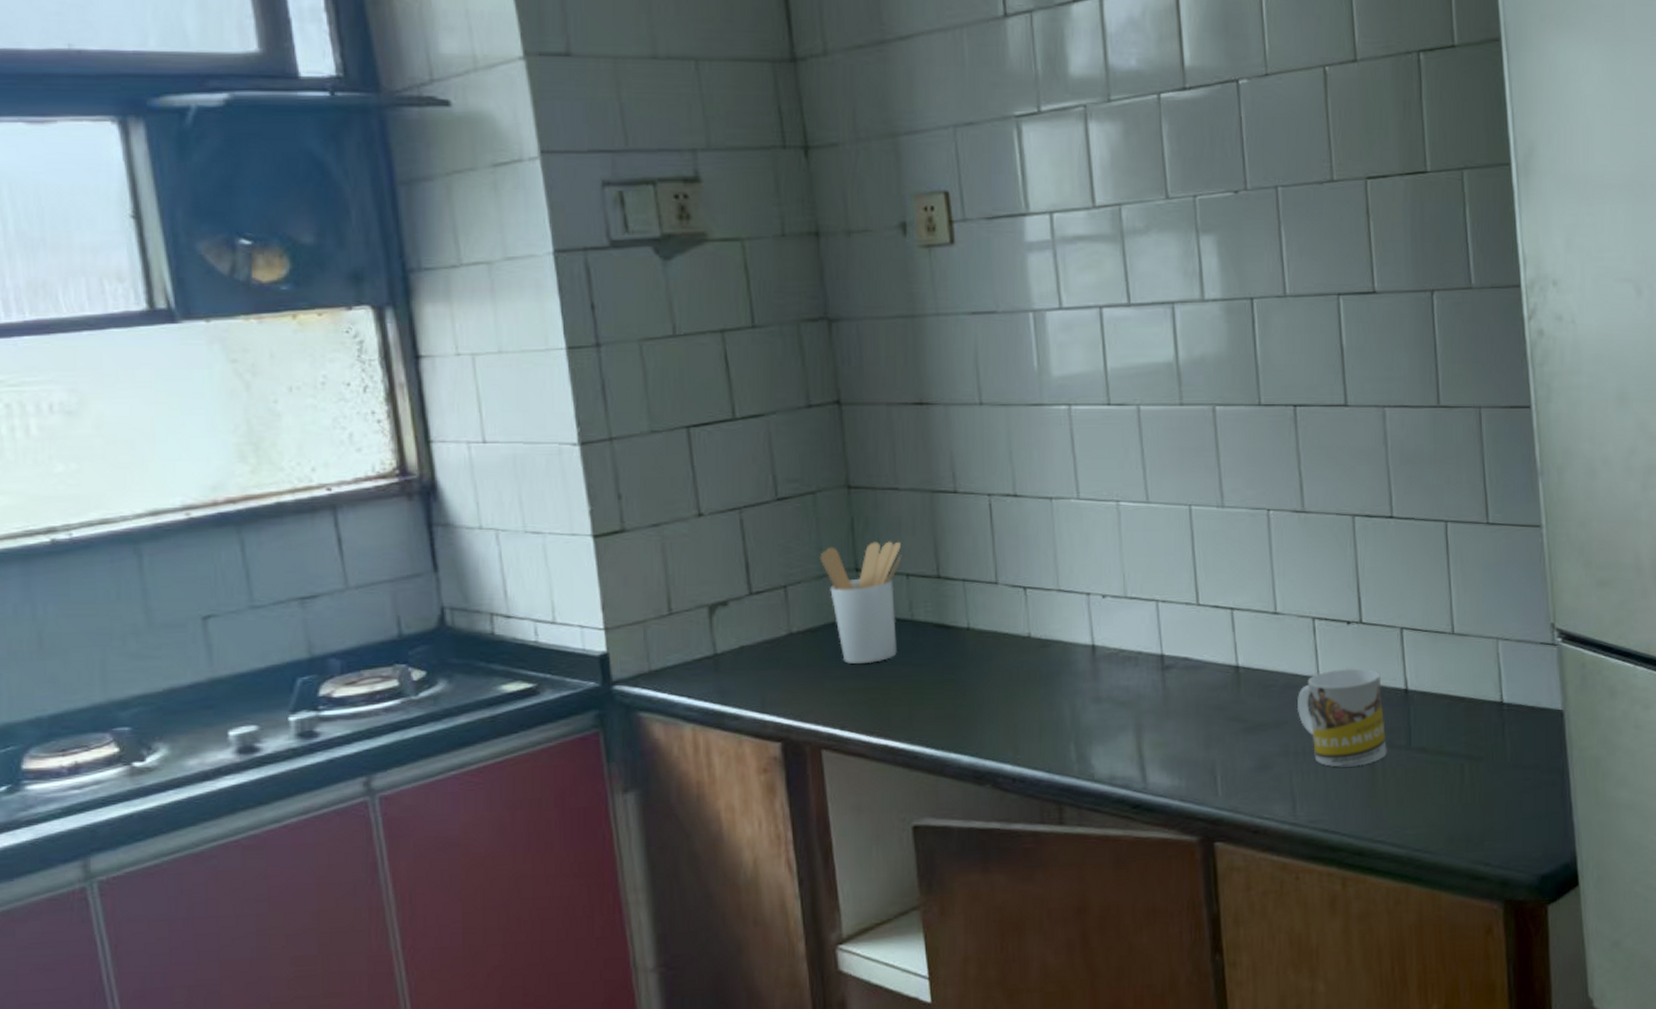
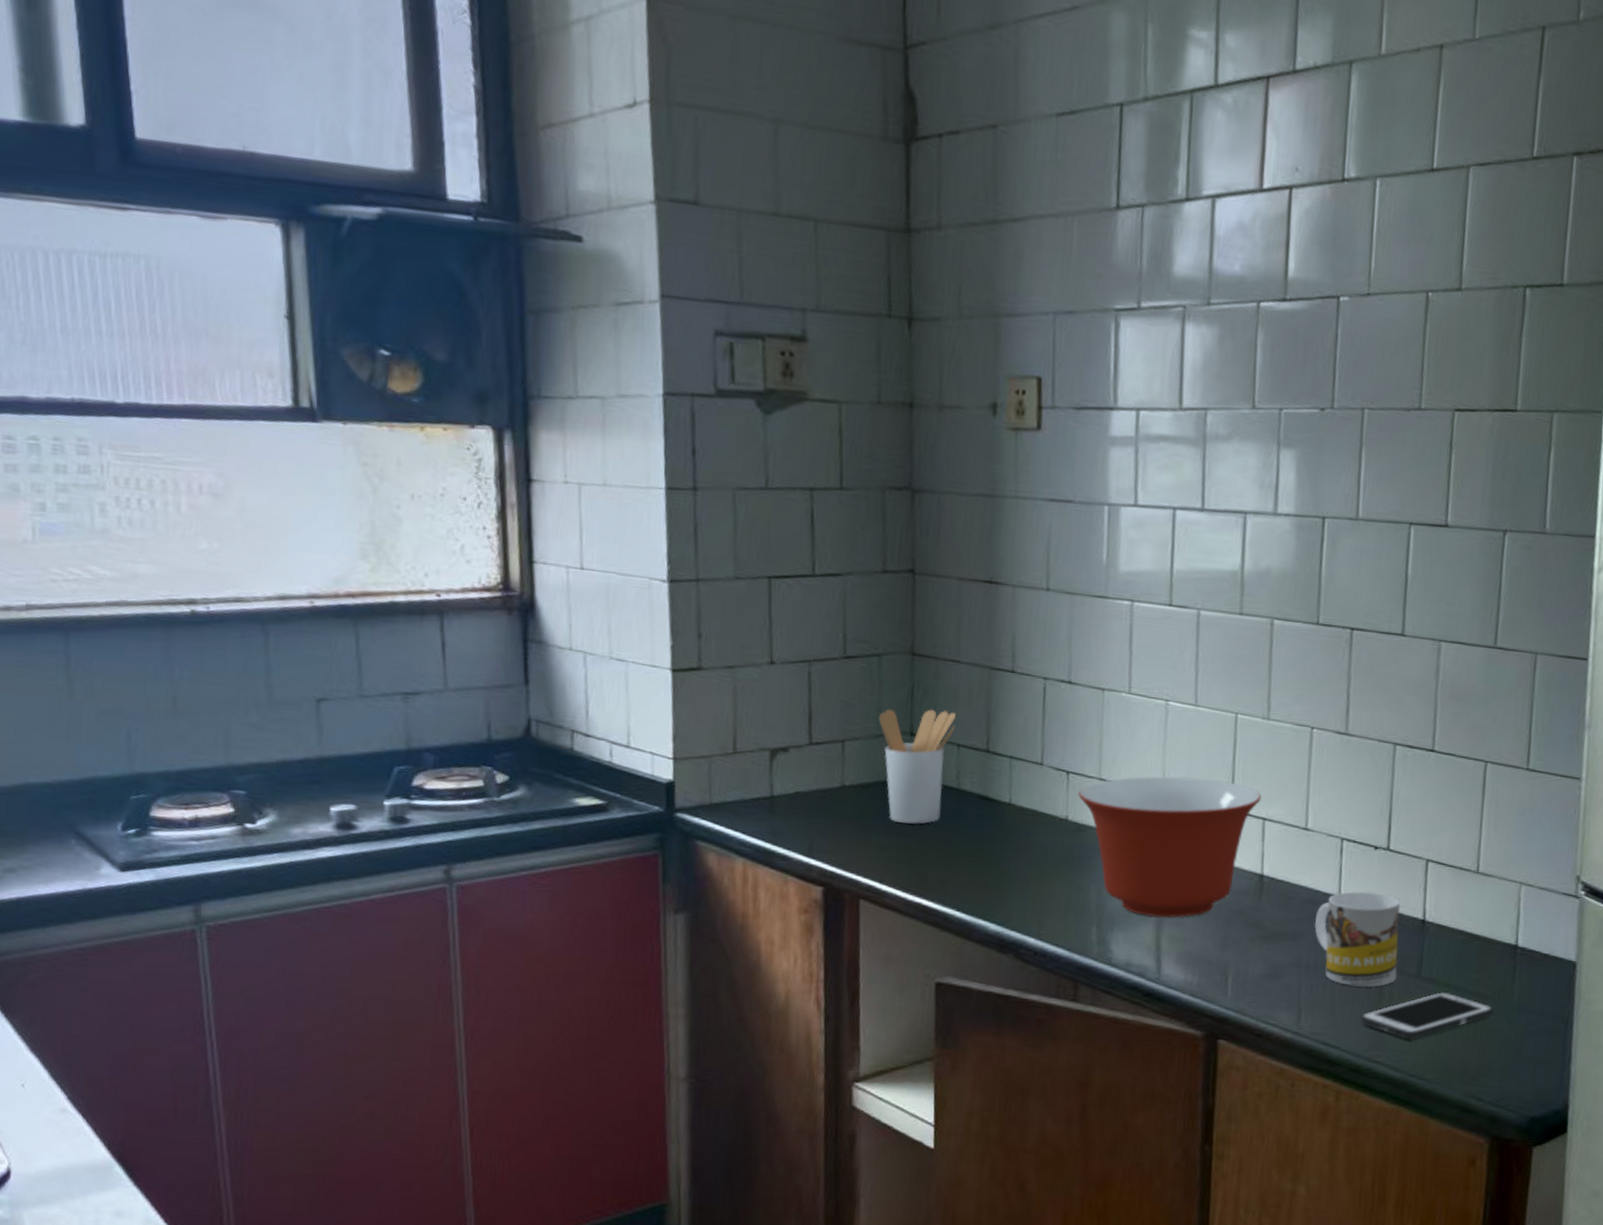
mixing bowl: none [1038,574,1226,725] -> present [1078,776,1261,918]
cell phone: none [1357,758,1489,814] -> present [1360,992,1494,1040]

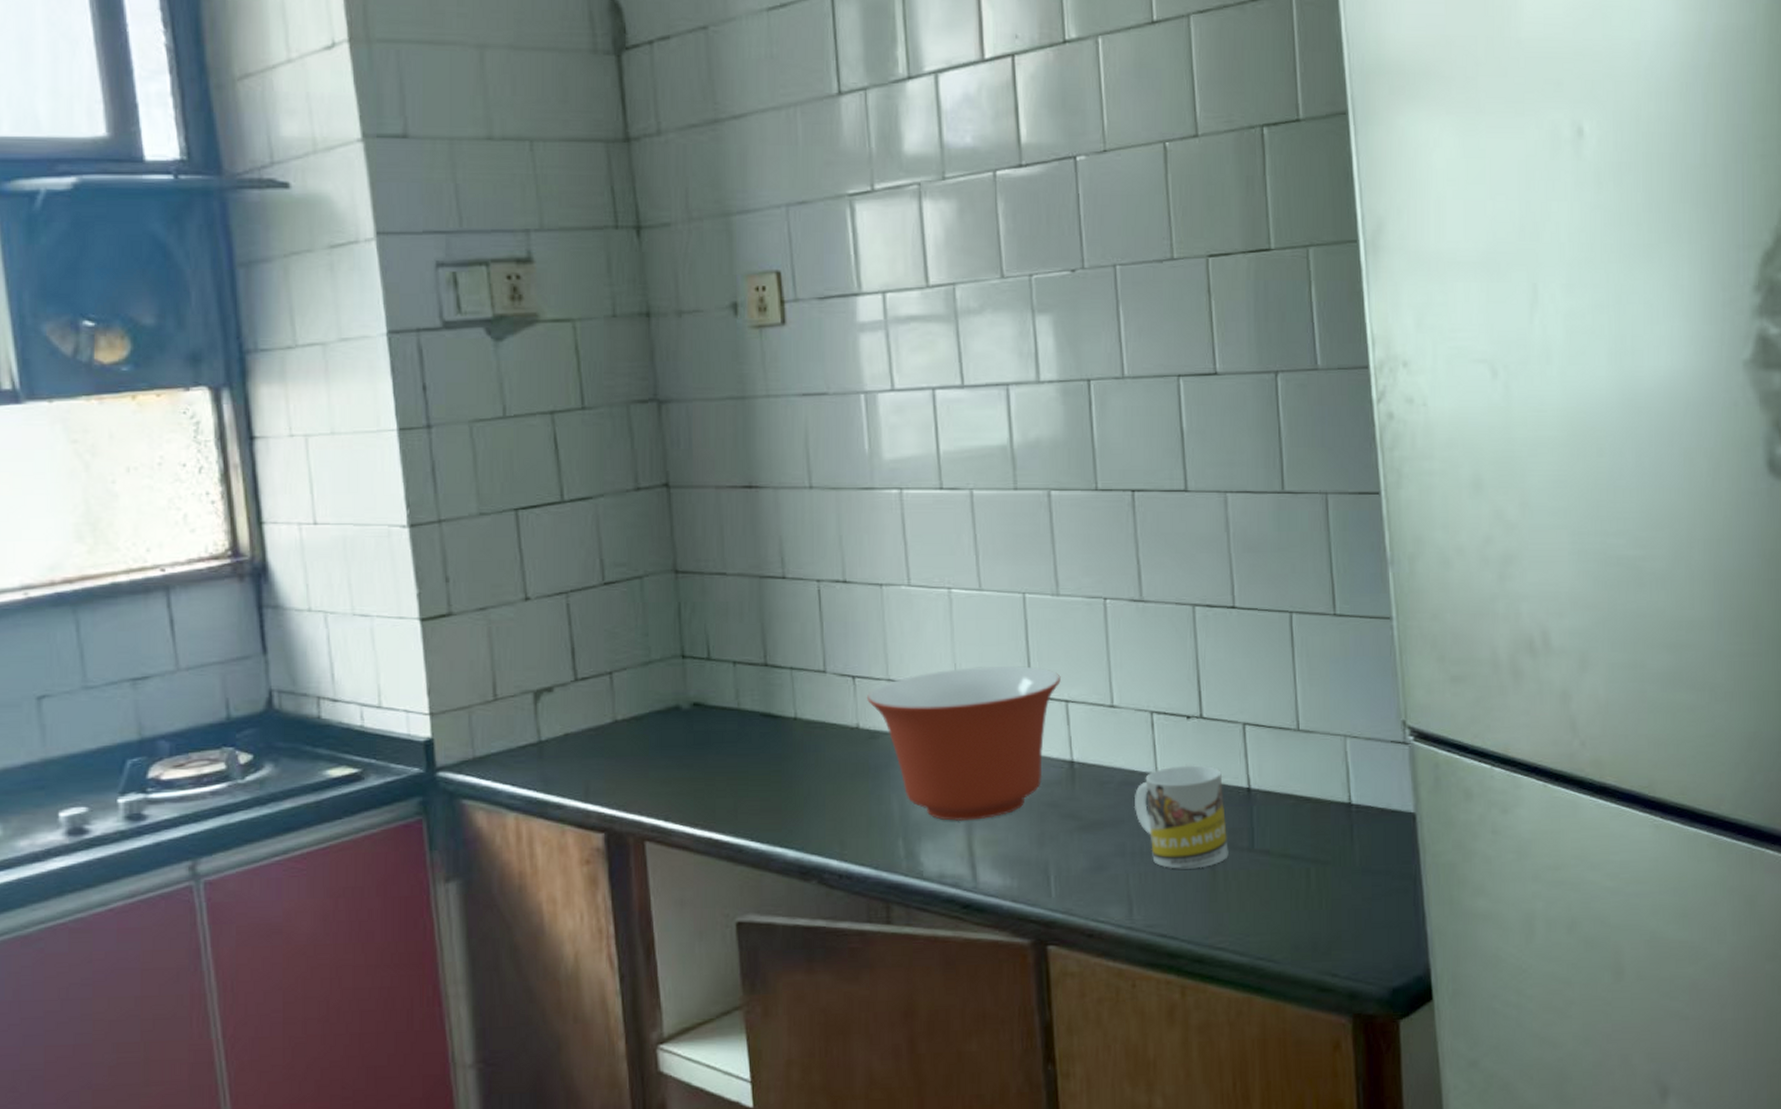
utensil holder: present [878,709,957,824] -> none [646,627,729,753]
cell phone: present [1360,992,1494,1040] -> none [1197,862,1336,920]

